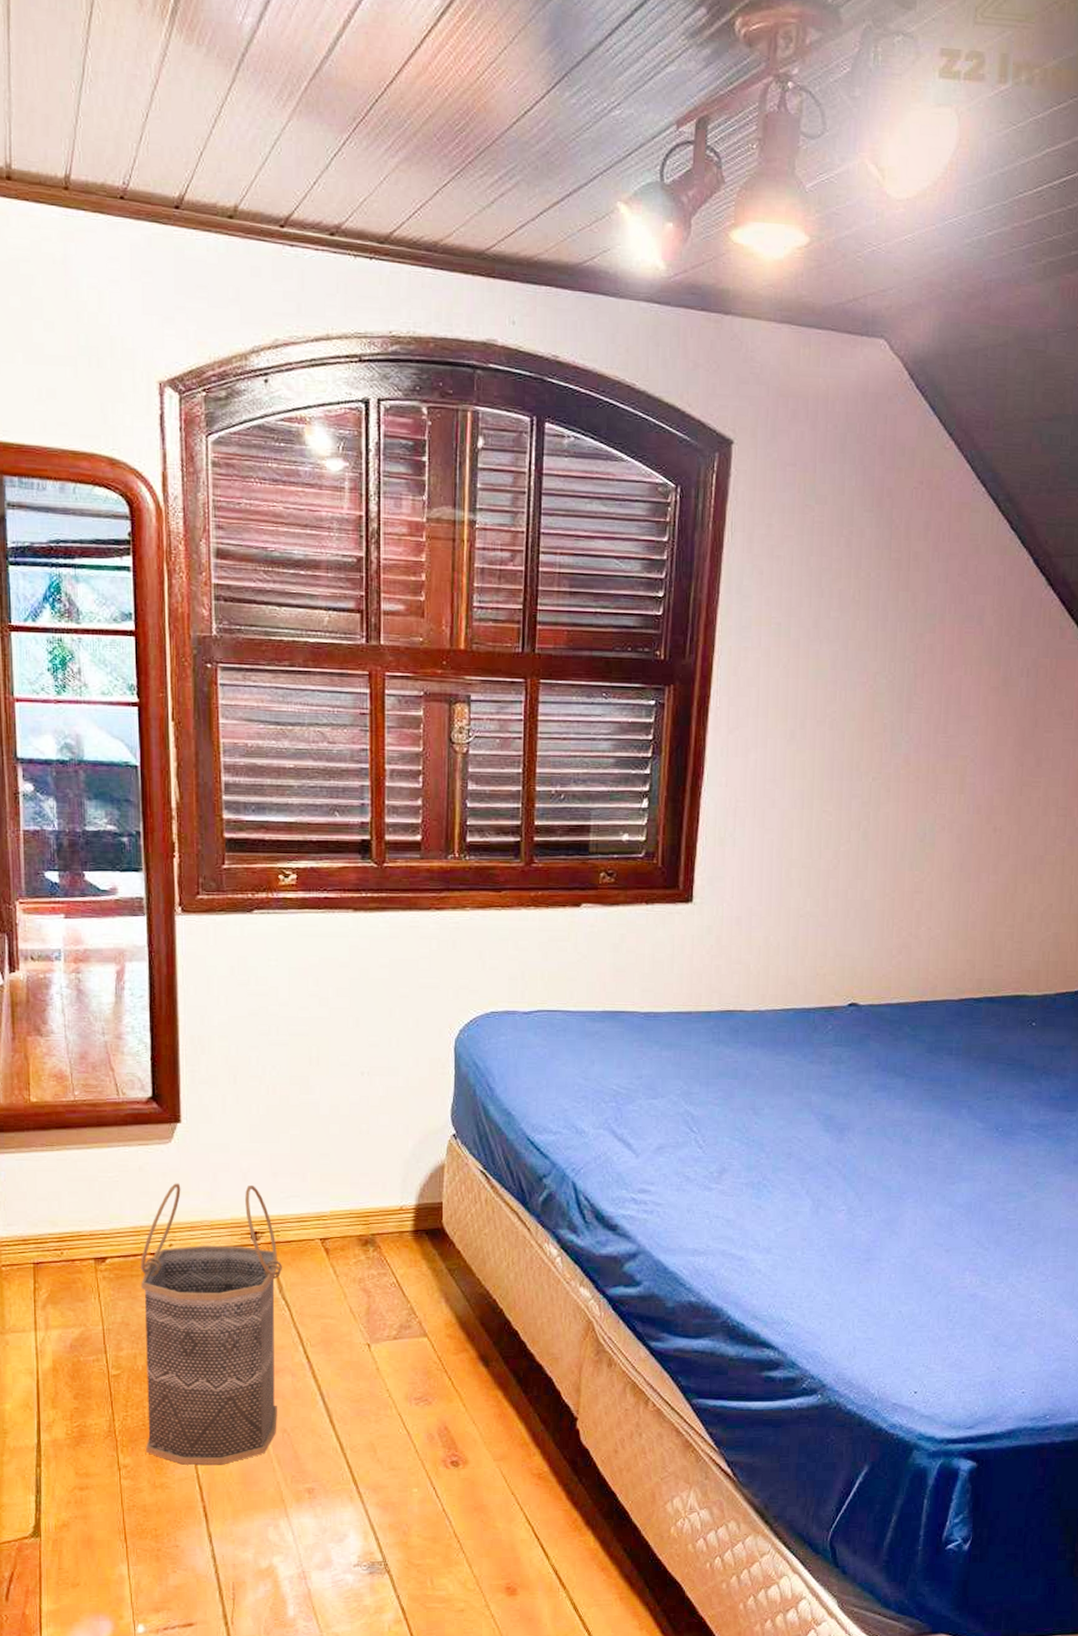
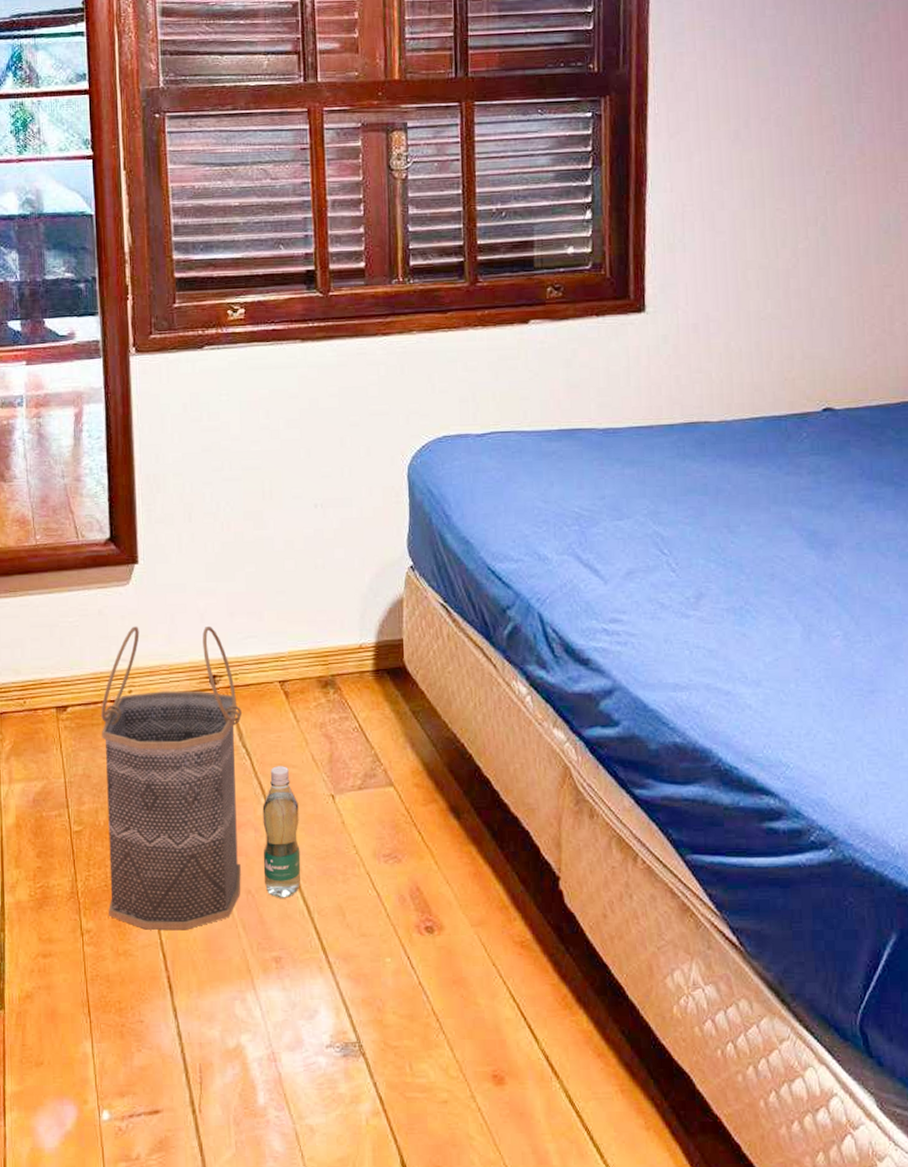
bottle: none [299,1317,336,1436] -> present [262,766,301,898]

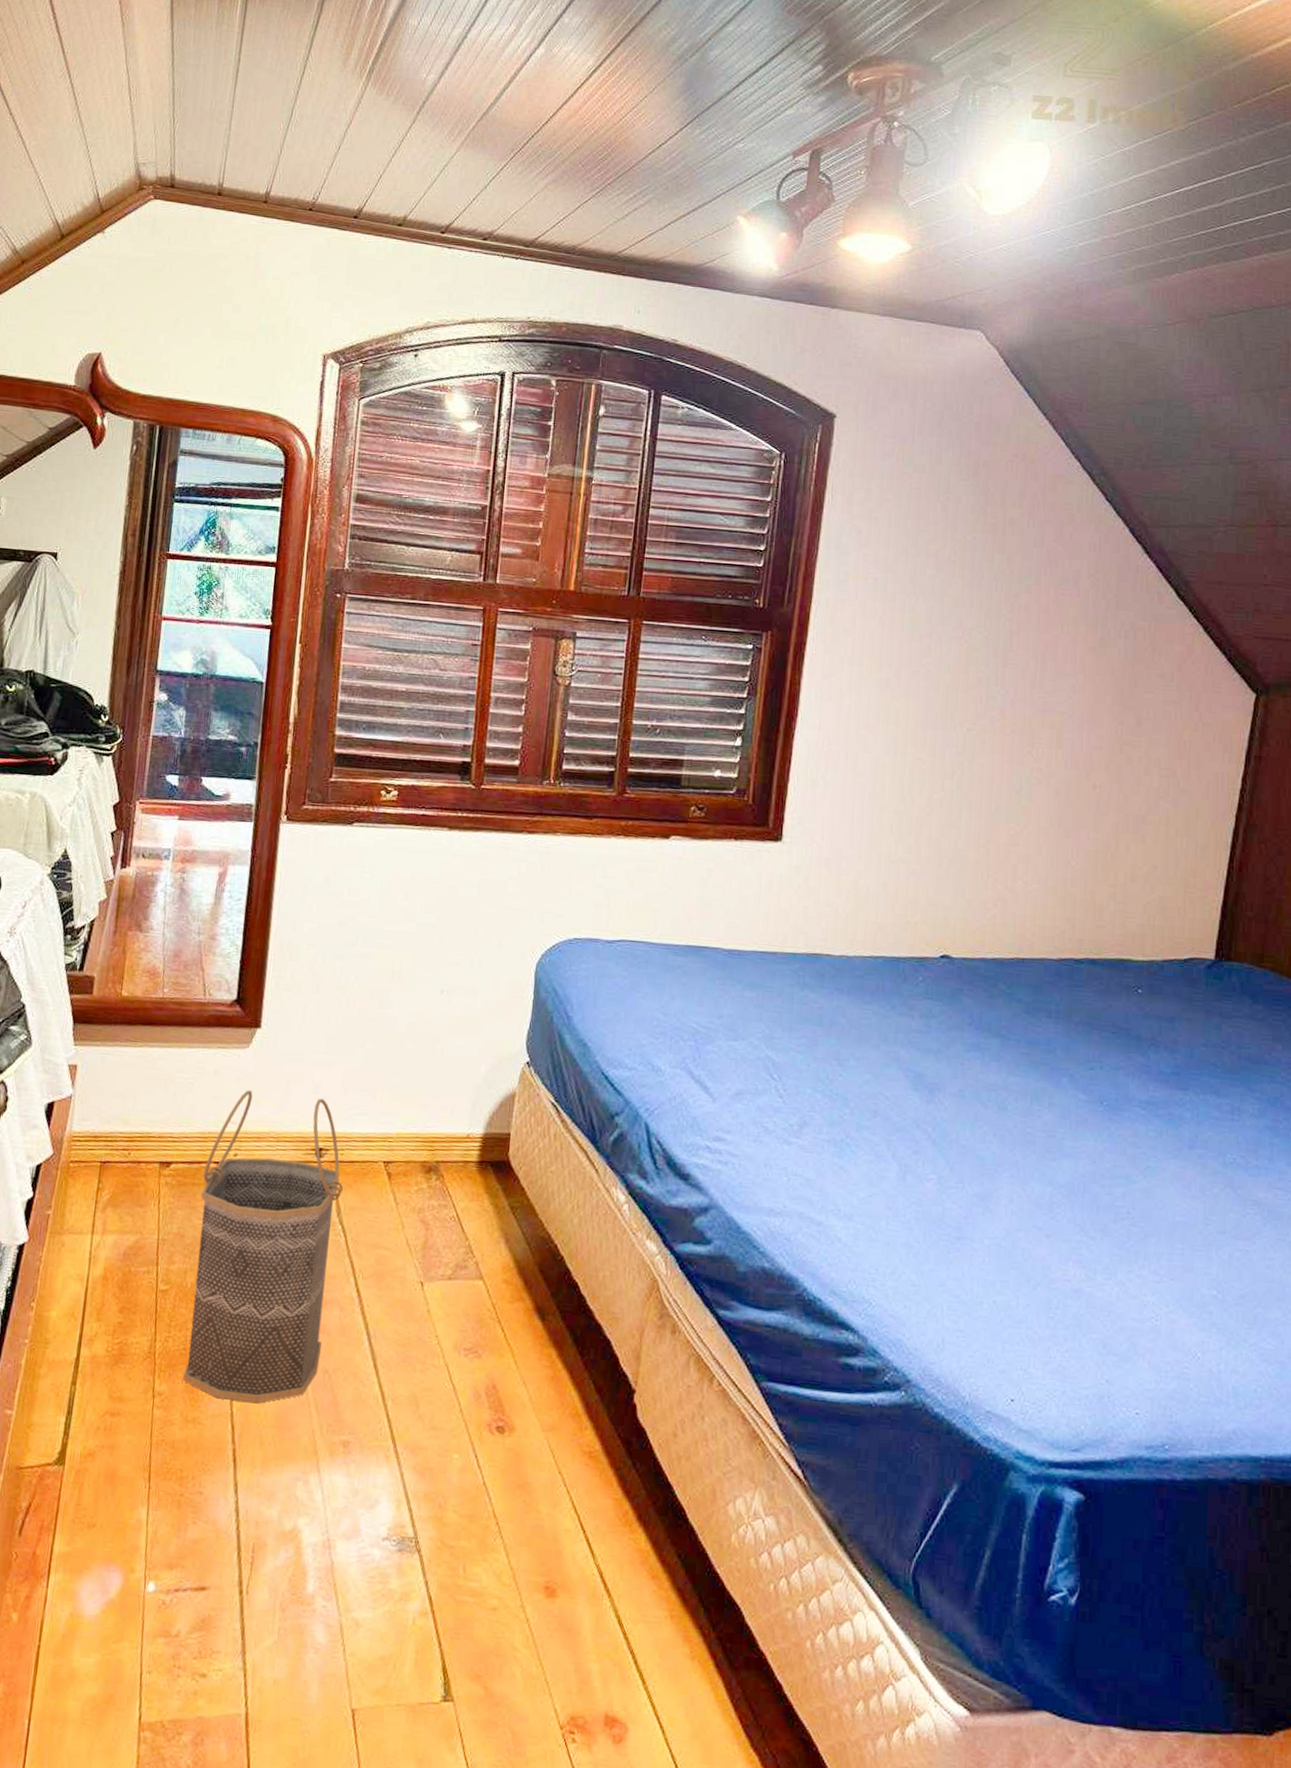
bottle: present [262,766,301,898] -> none [342,1246,387,1382]

